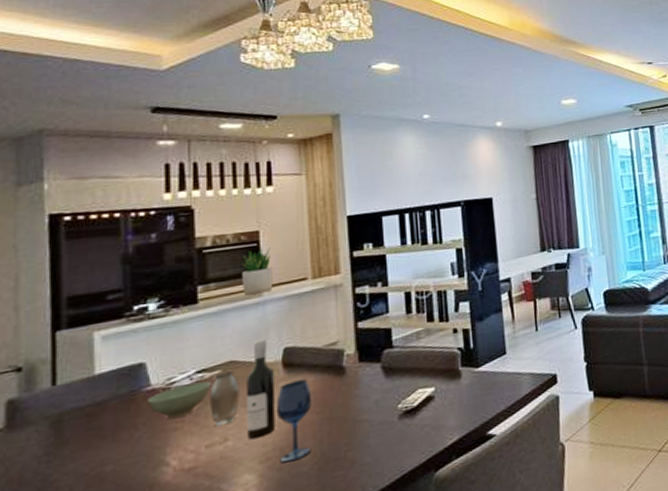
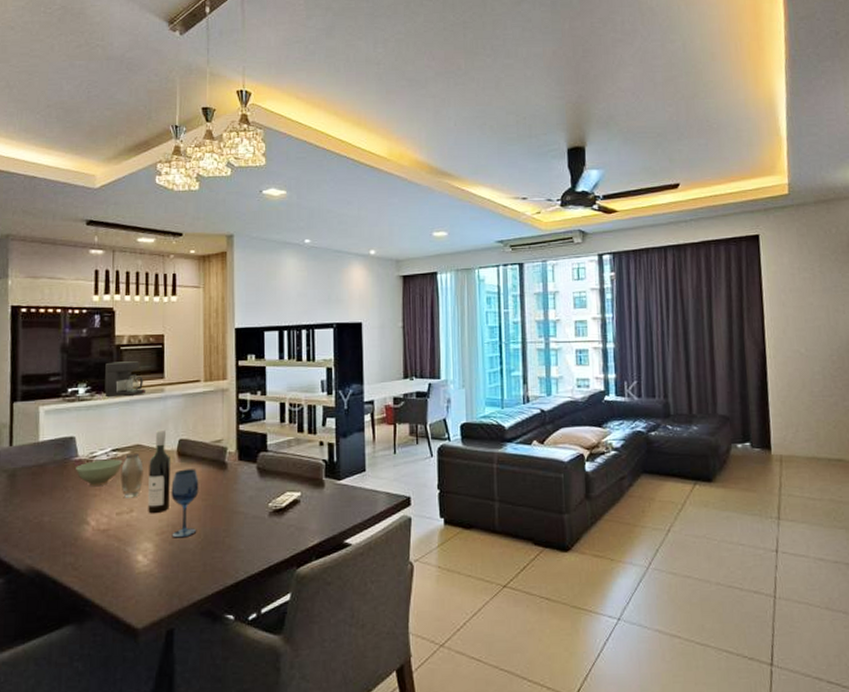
coffee maker: none [184,264,238,311] -> present [105,361,145,398]
planter: present [240,246,273,295] -> none [149,349,173,390]

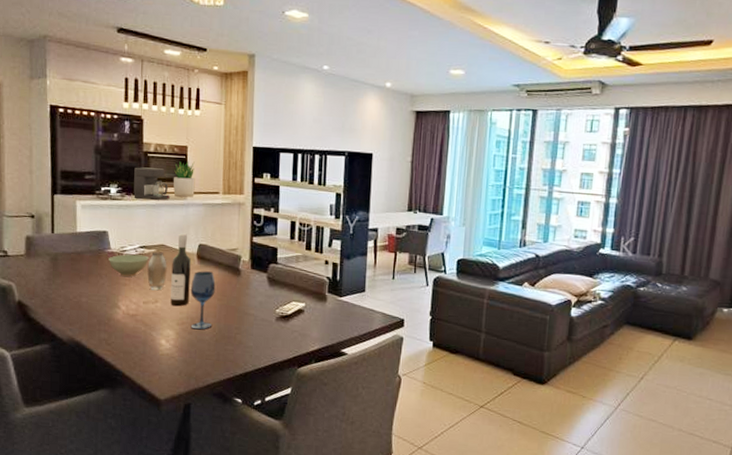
planter: none [149,349,173,390] -> present [173,159,195,198]

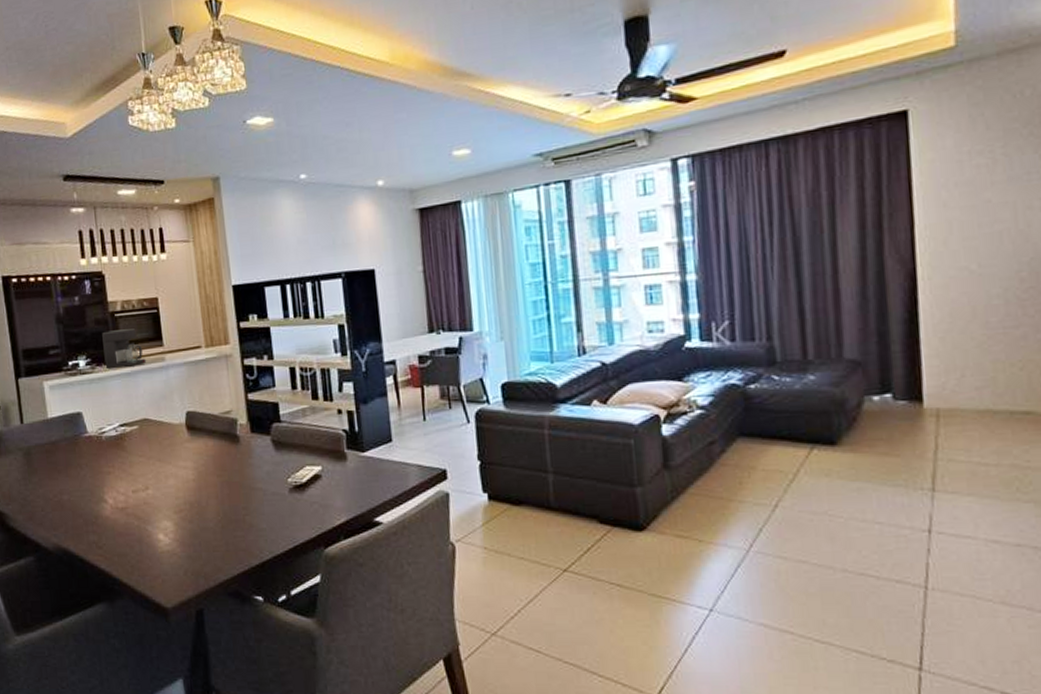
bowl: present [109,254,149,277] -> none [87,434,132,464]
vase: present [147,251,167,291] -> none [131,427,155,475]
bottle: present [170,233,191,307] -> none [158,401,185,491]
planter: present [173,159,195,198] -> none [145,313,173,359]
wineglass: present [190,271,216,330] -> none [183,443,214,516]

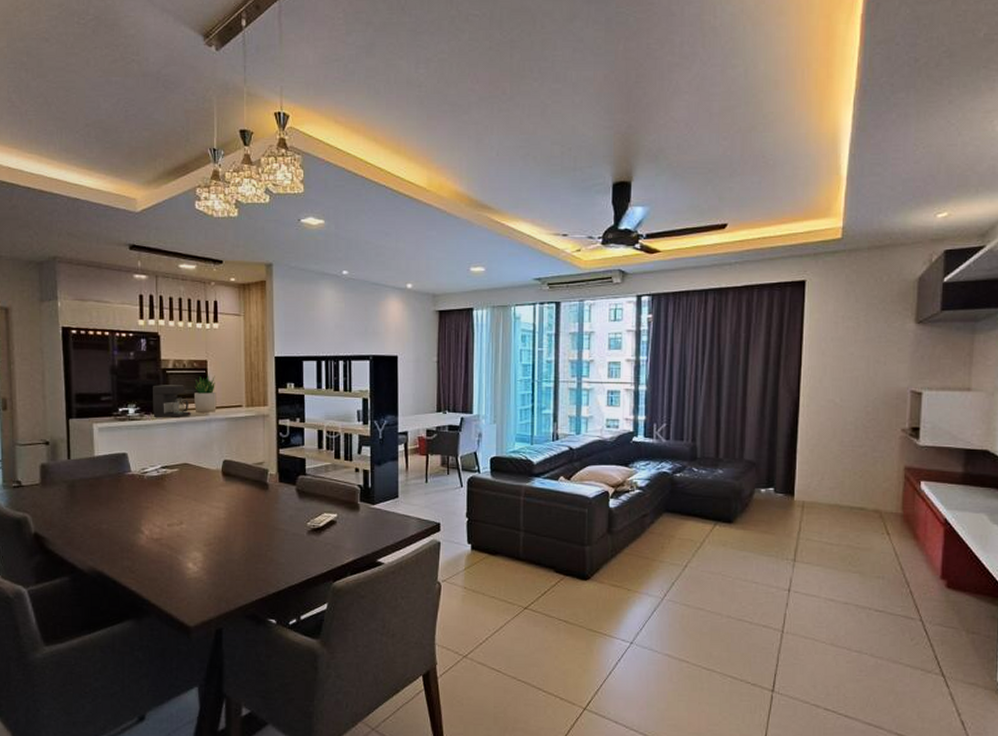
planter: none [145,313,173,359] -> present [193,374,217,413]

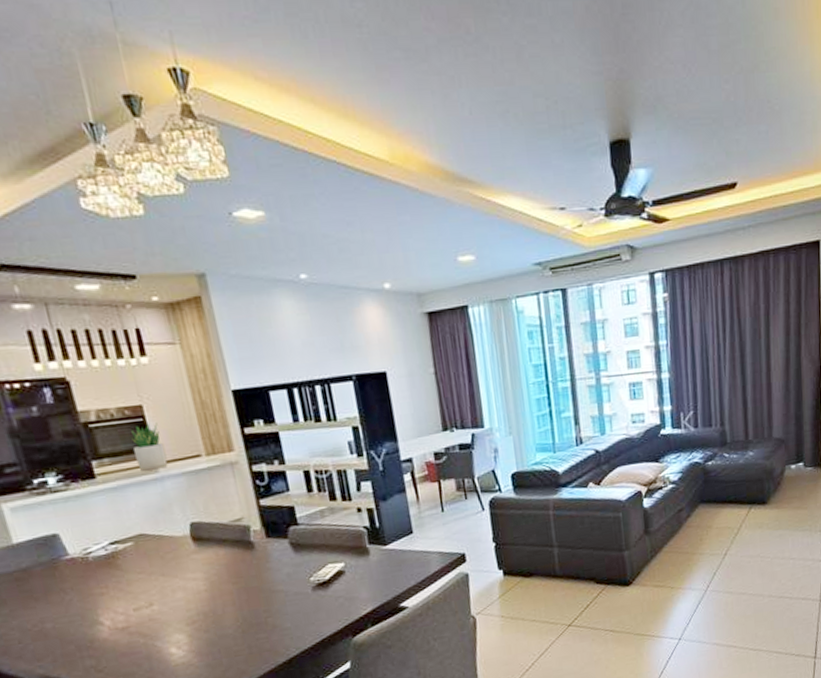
coffee maker: present [153,385,191,419] -> none [74,439,135,486]

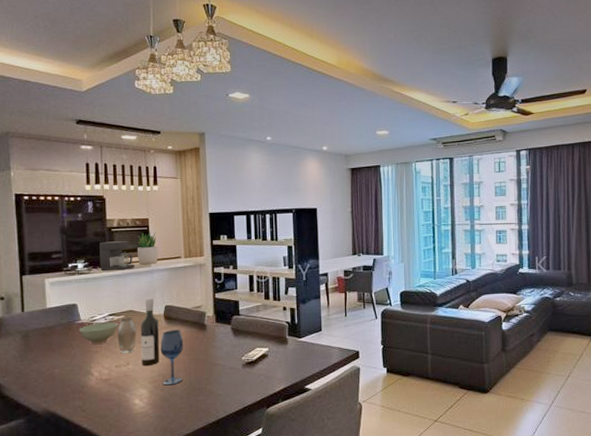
bowl: none [69,552,127,586] -> present [79,322,118,345]
coffee maker: none [74,439,135,486] -> present [99,241,135,272]
vase: none [126,543,158,593] -> present [117,317,137,354]
bottle: none [158,514,196,605] -> present [141,297,160,366]
wineglass: none [192,552,233,626] -> present [160,330,184,386]

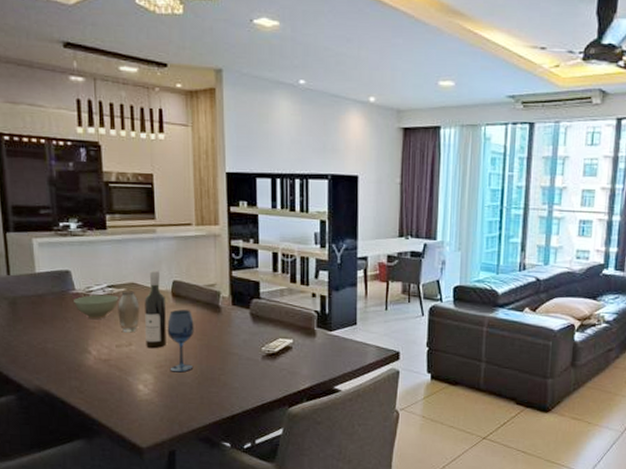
coffee maker: present [99,241,135,272] -> none [95,199,137,236]
planter: present [136,230,158,265] -> none [139,189,164,230]

